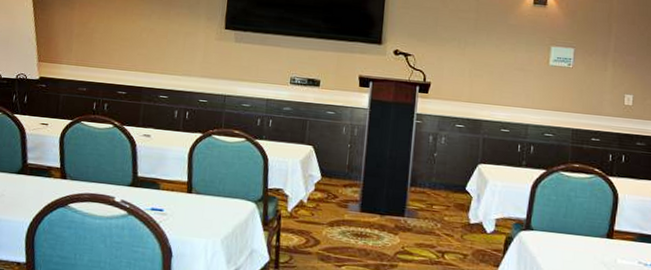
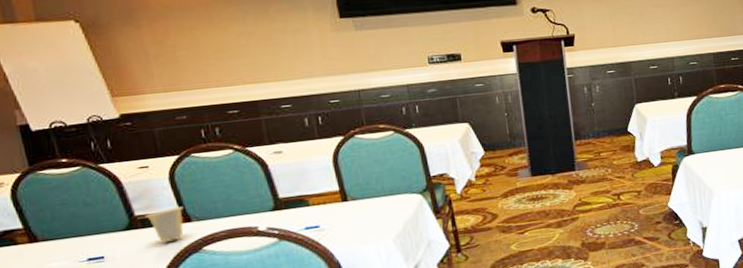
cup: none [34,163,64,192] -> present [145,206,184,242]

